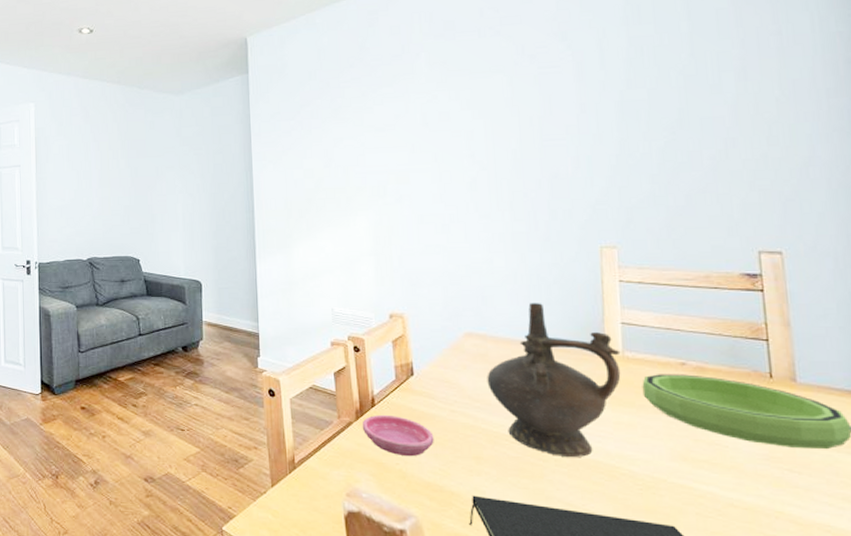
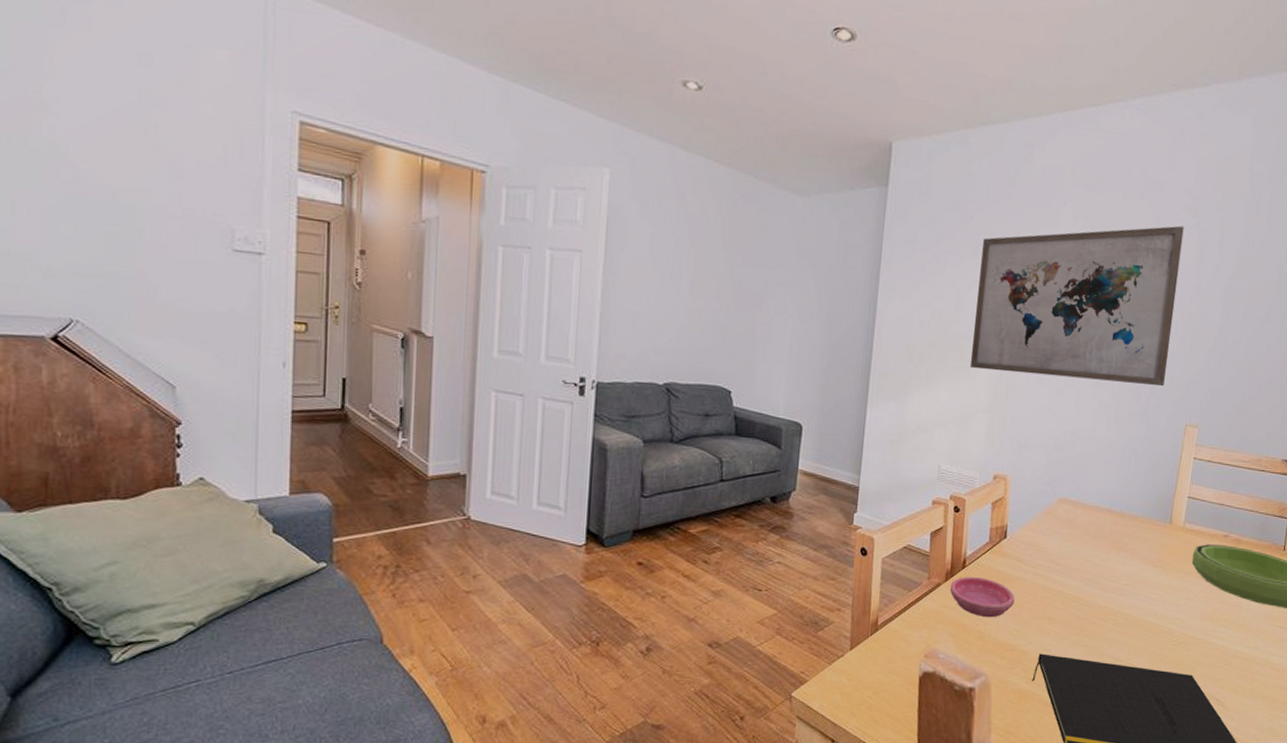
wall art: none [342,51,565,217] -> present [969,225,1184,387]
ceremonial vessel: present [487,303,621,457] -> none [1070,473,1182,617]

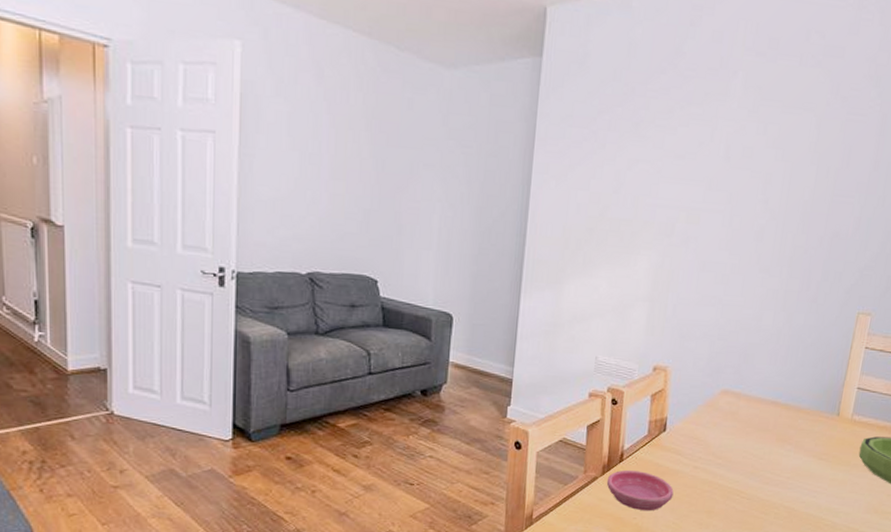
wall art: present [969,225,1184,387] -> none [629,96,865,273]

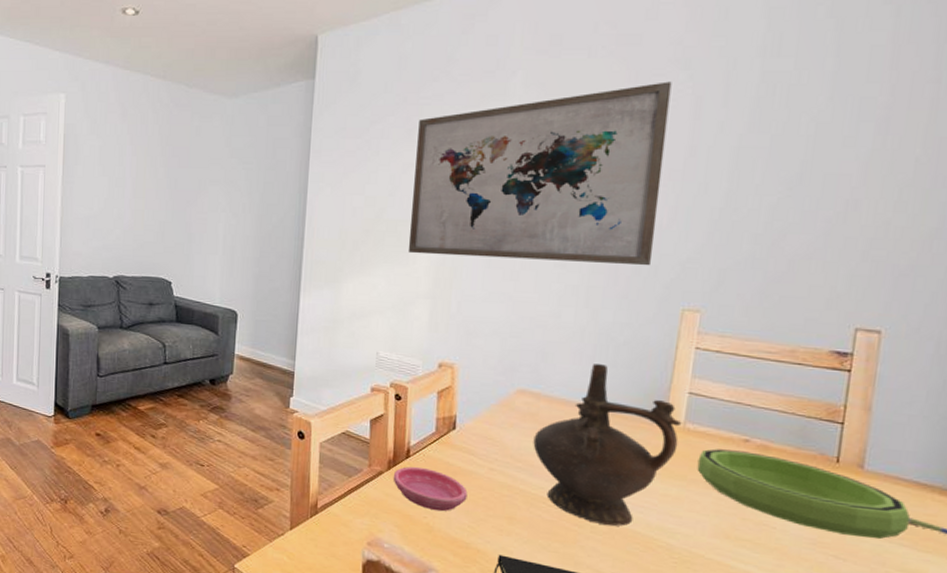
wall art: none [629,96,865,273] -> present [407,81,672,266]
ceremonial vessel: none [732,364,851,510] -> present [533,364,682,526]

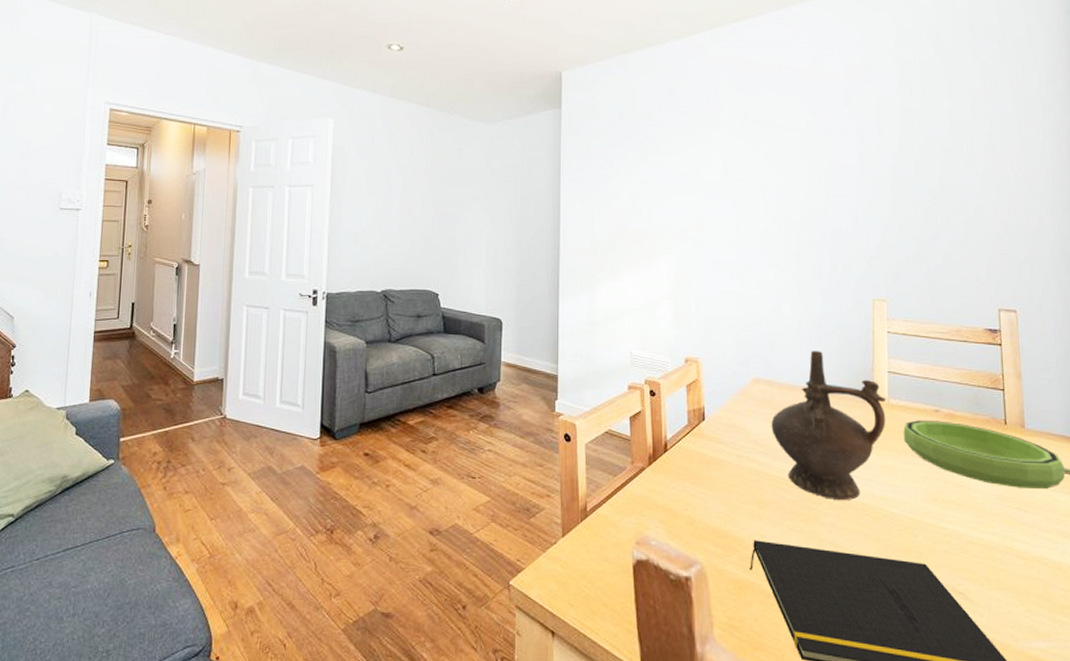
saucer: present [393,466,468,512] -> none [654,461,721,502]
wall art: present [407,81,672,266] -> none [650,114,845,264]

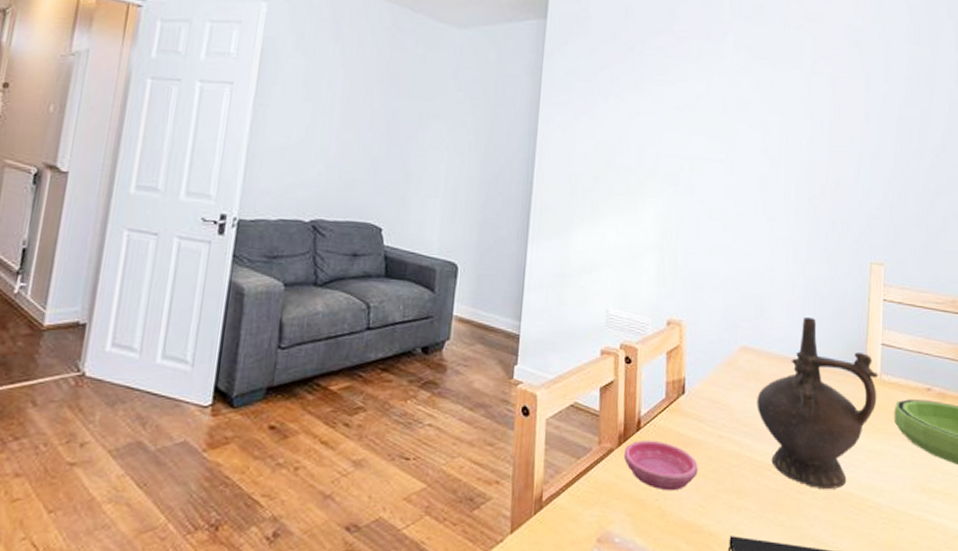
saucer: none [654,461,721,502] -> present [623,441,698,491]

